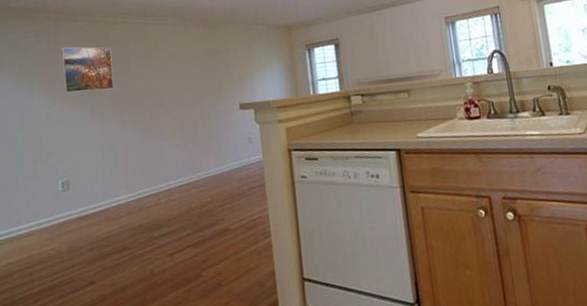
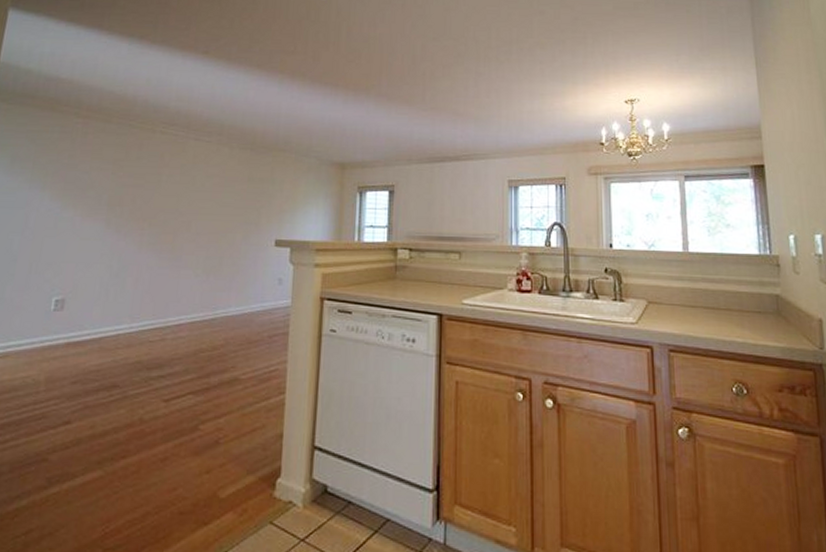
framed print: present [61,46,114,93] -> none [80,148,143,203]

